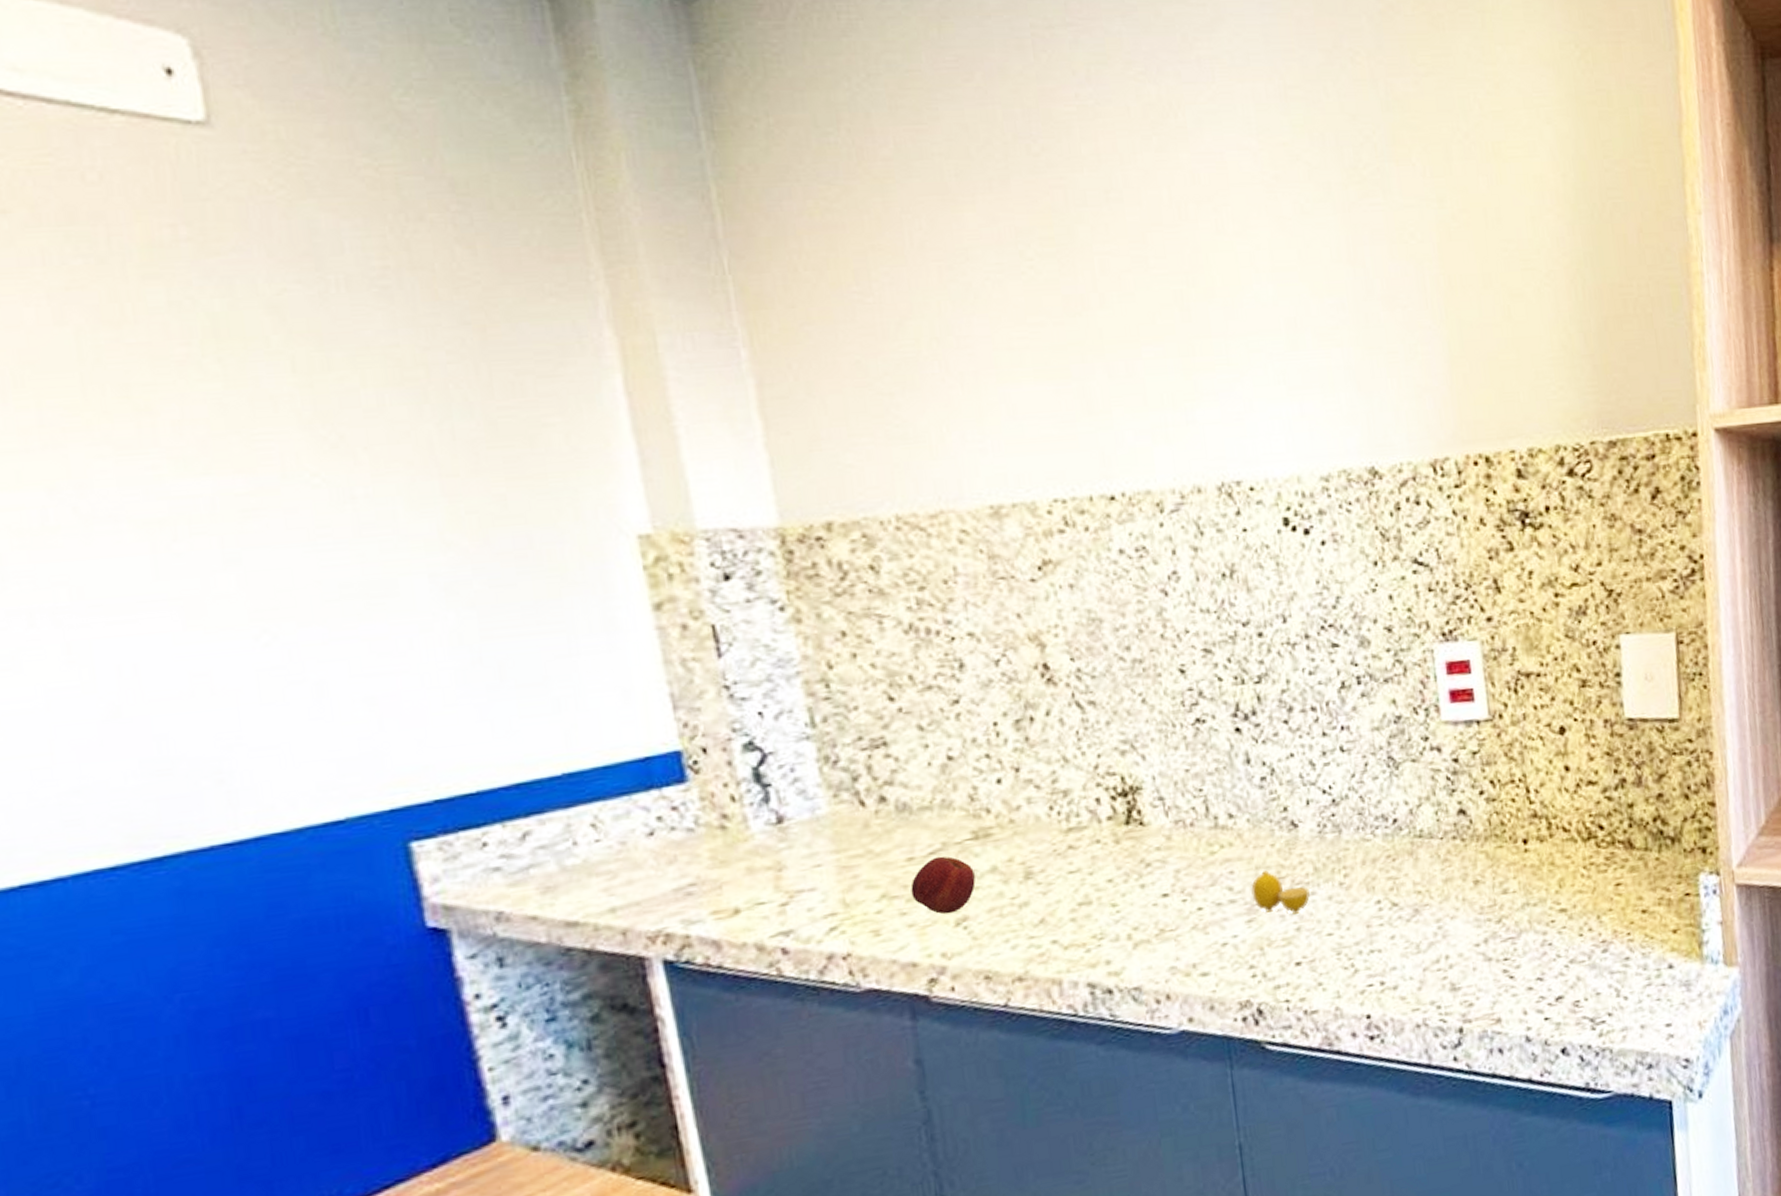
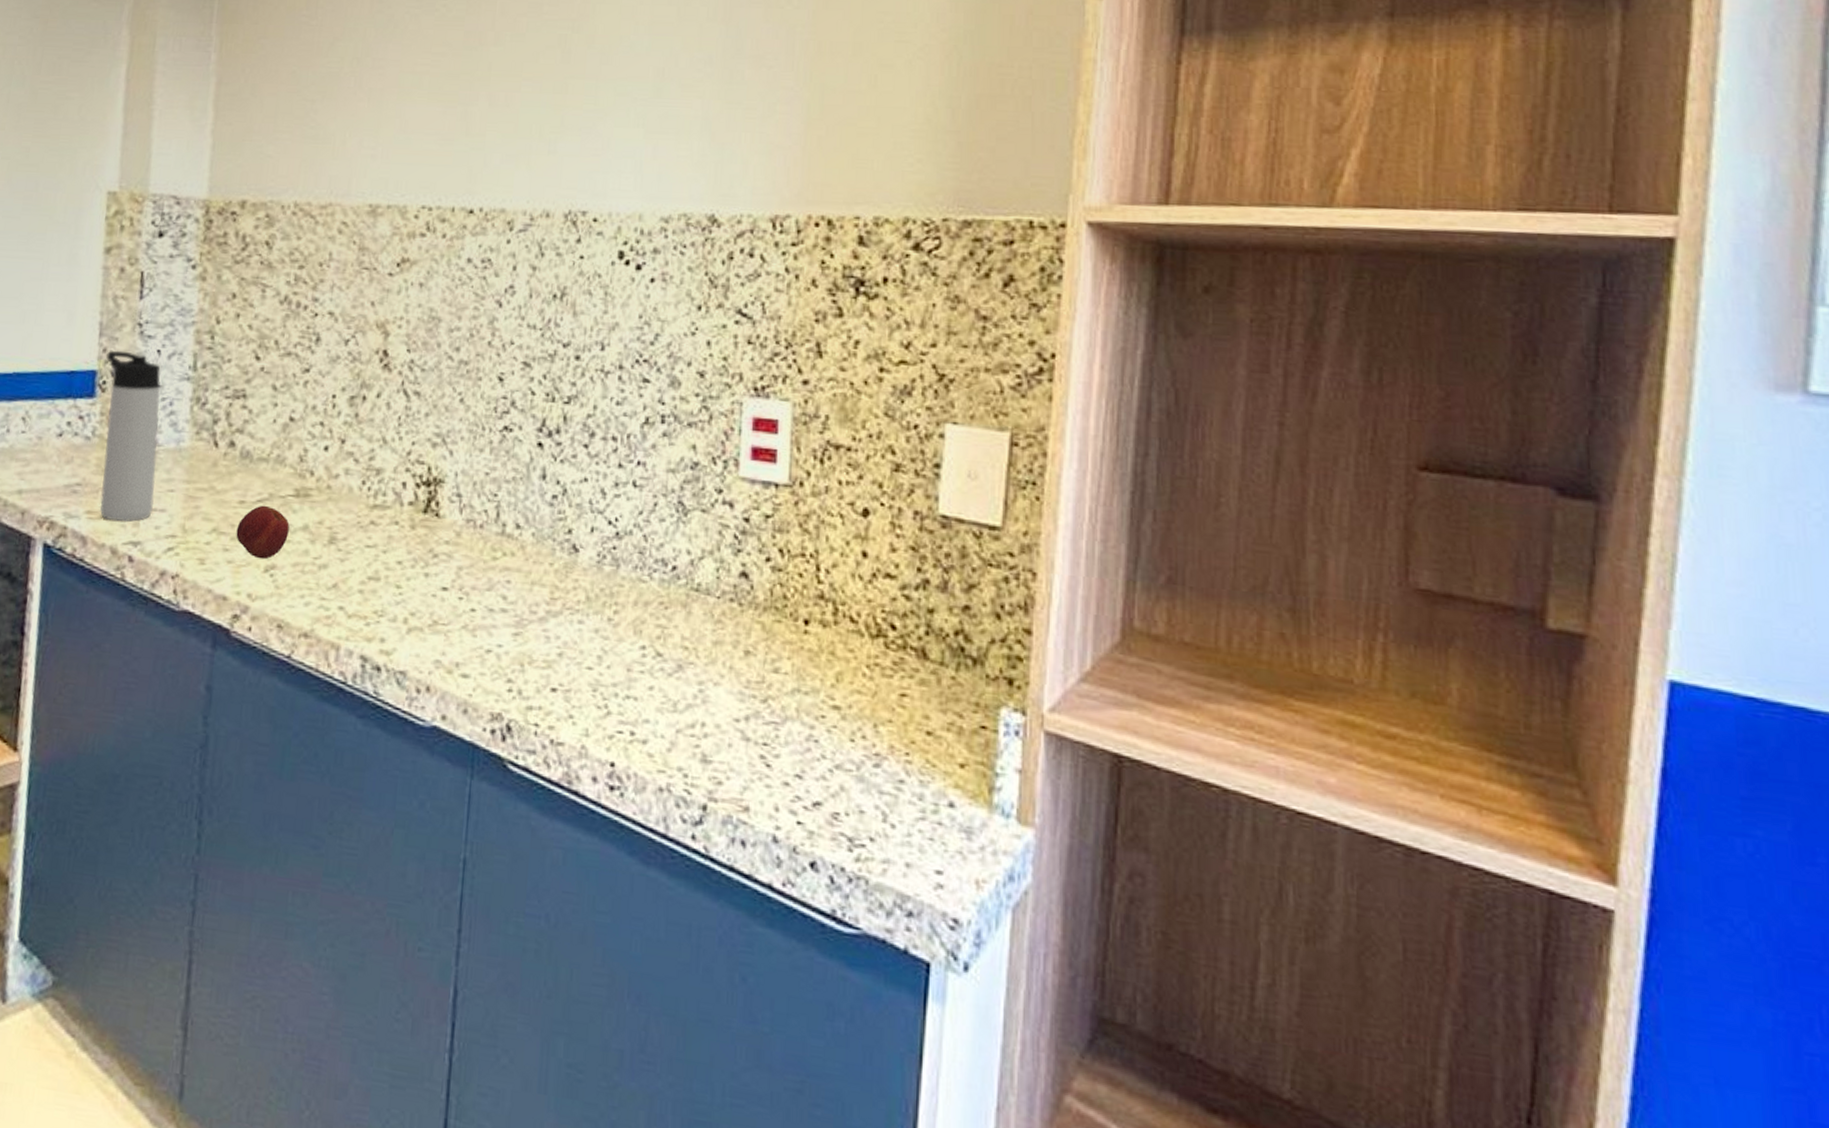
thermos bottle: none [690,721,801,916] -> present [100,350,161,522]
lemon: present [1251,870,1310,914] -> none [523,588,578,639]

